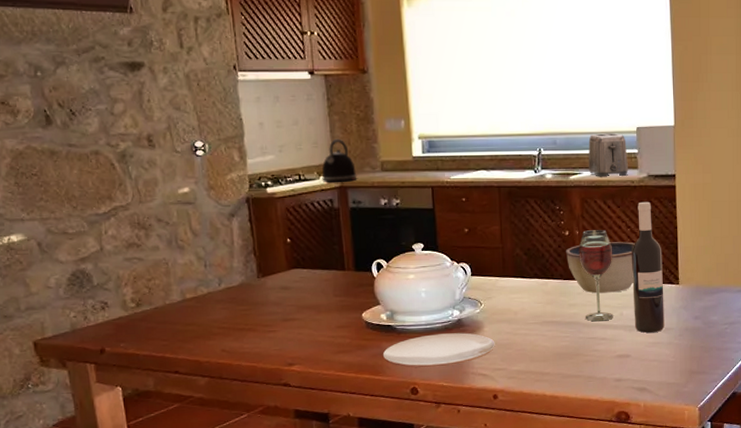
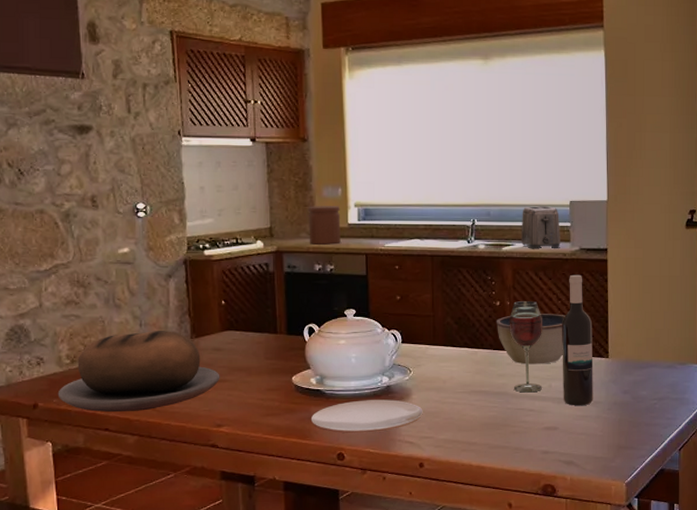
bread: none [124,271,289,355] -> present [57,331,220,412]
kettle: present [322,138,357,183] -> none [258,204,293,248]
jar: none [370,139,406,179] -> present [307,206,341,245]

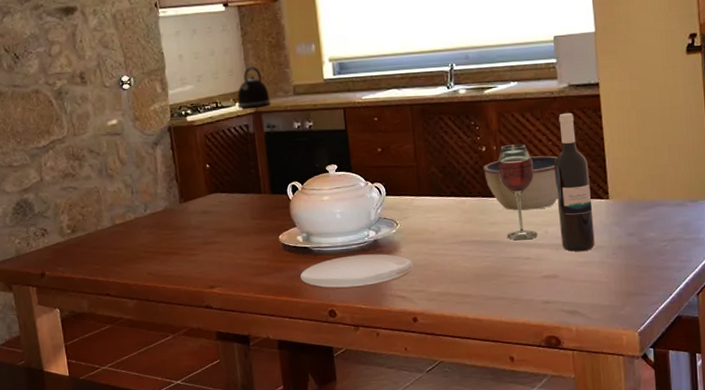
bread: present [57,331,220,412] -> none [61,197,210,278]
kettle: none [258,204,293,248] -> present [237,66,271,109]
jar: present [307,206,341,245] -> none [283,62,318,103]
toaster: present [521,206,560,249] -> none [502,43,547,90]

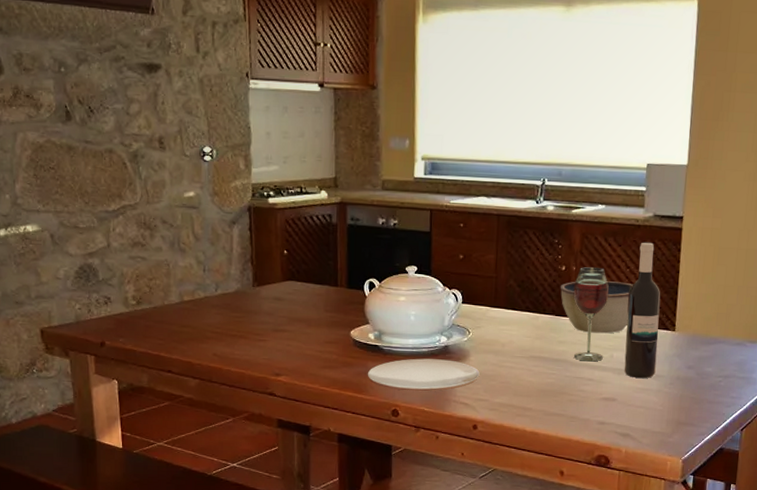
kettle: present [237,66,271,109] -> none [323,153,358,199]

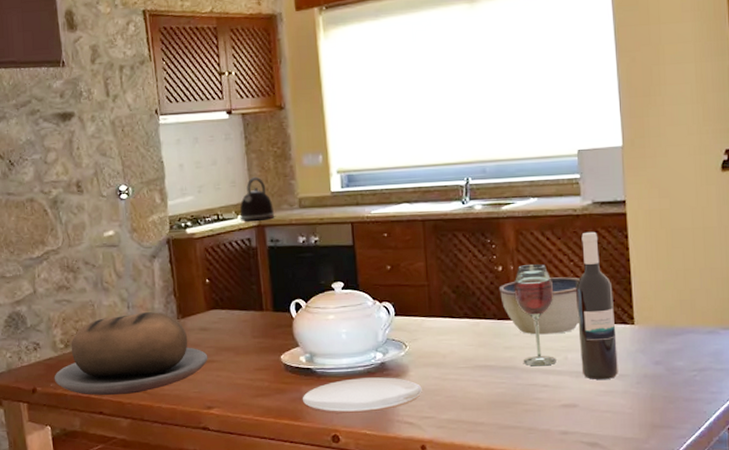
bread: none [123,277,280,355] -> present [54,312,208,395]
kettle: none [323,153,358,199] -> present [240,176,275,222]

